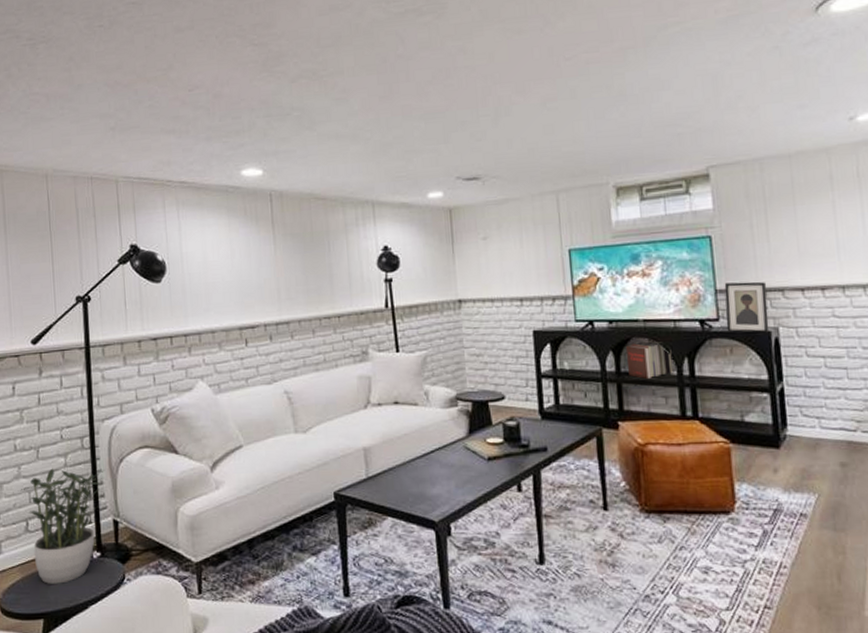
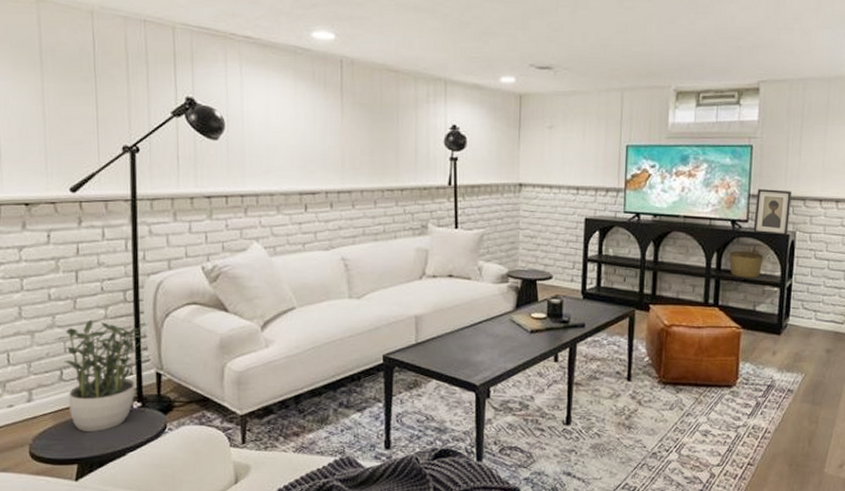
books: present [625,341,673,380] -> none [664,235,704,270]
basket: none [702,351,744,385] -> present [729,249,763,278]

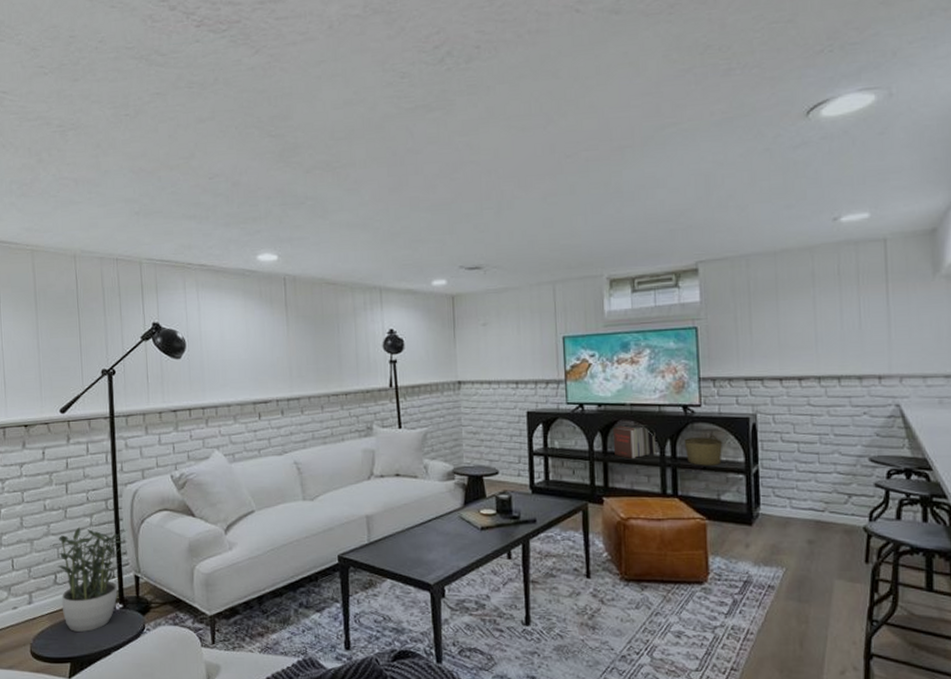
books: none [664,235,704,270] -> present [612,424,656,460]
picture frame: present [753,189,792,237] -> none [707,371,748,420]

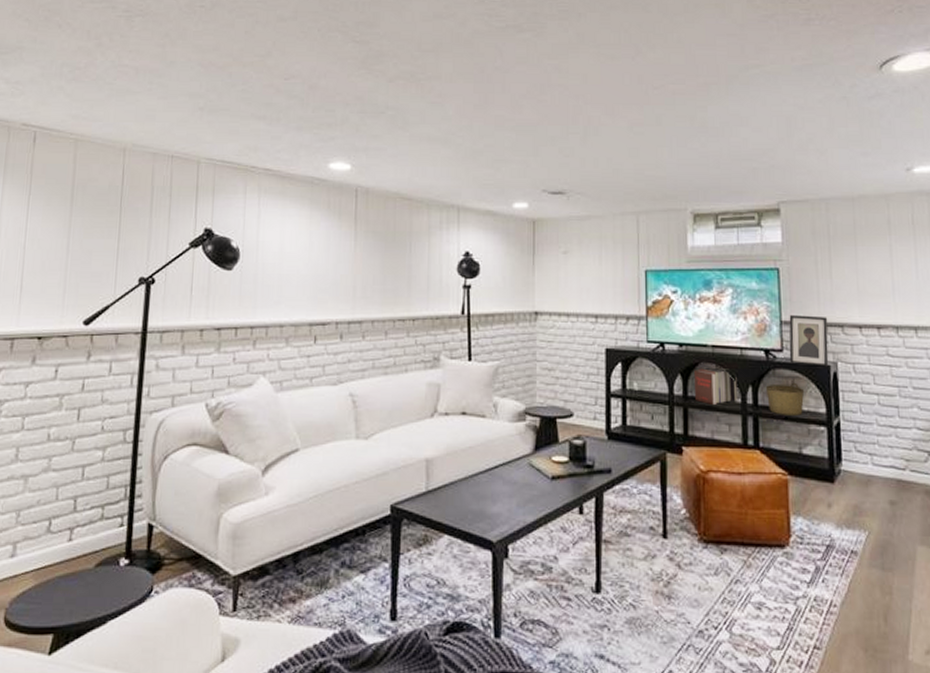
potted plant: present [47,527,127,632] -> none [44,462,145,594]
picture frame: none [707,371,748,420] -> present [789,315,829,368]

